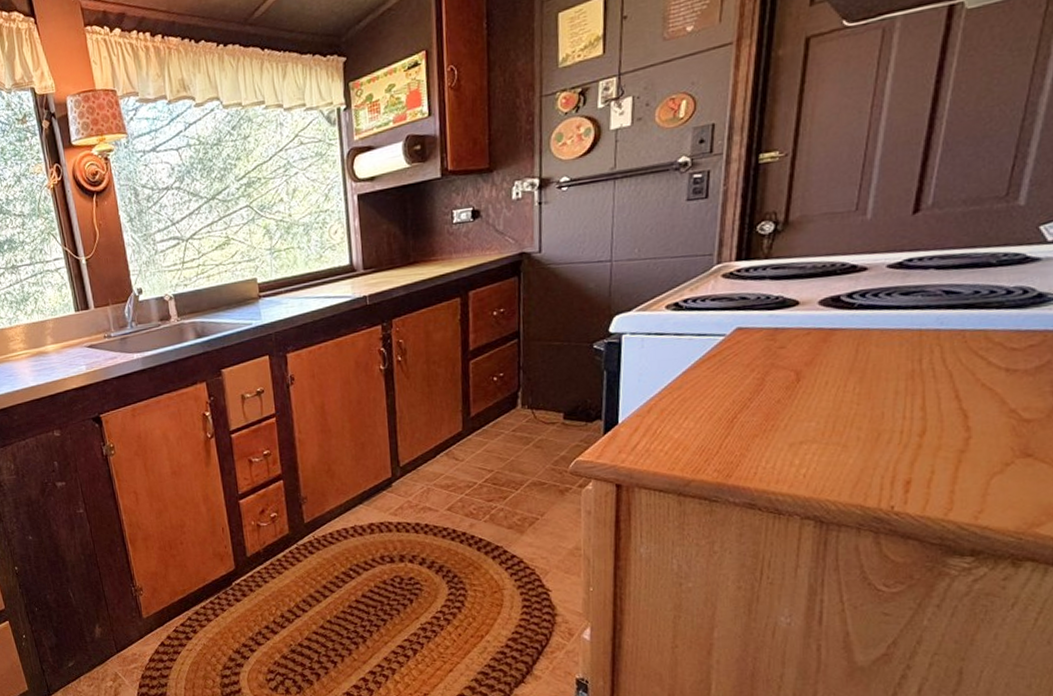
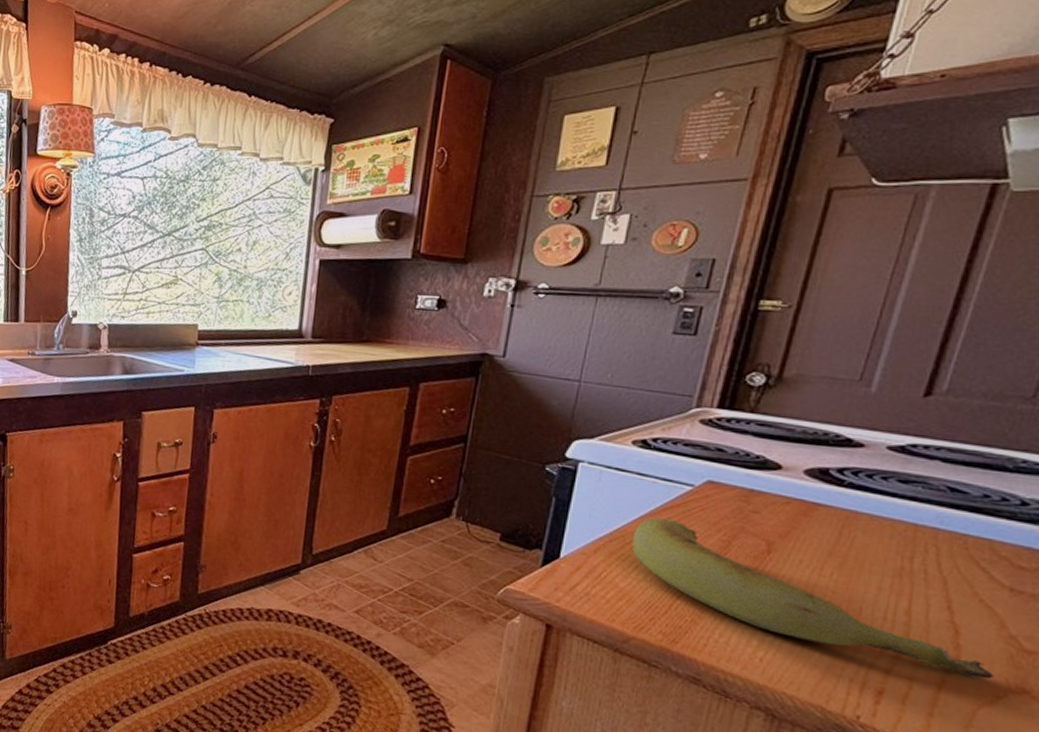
banana: none [679,369,1002,453] -> present [631,517,995,679]

